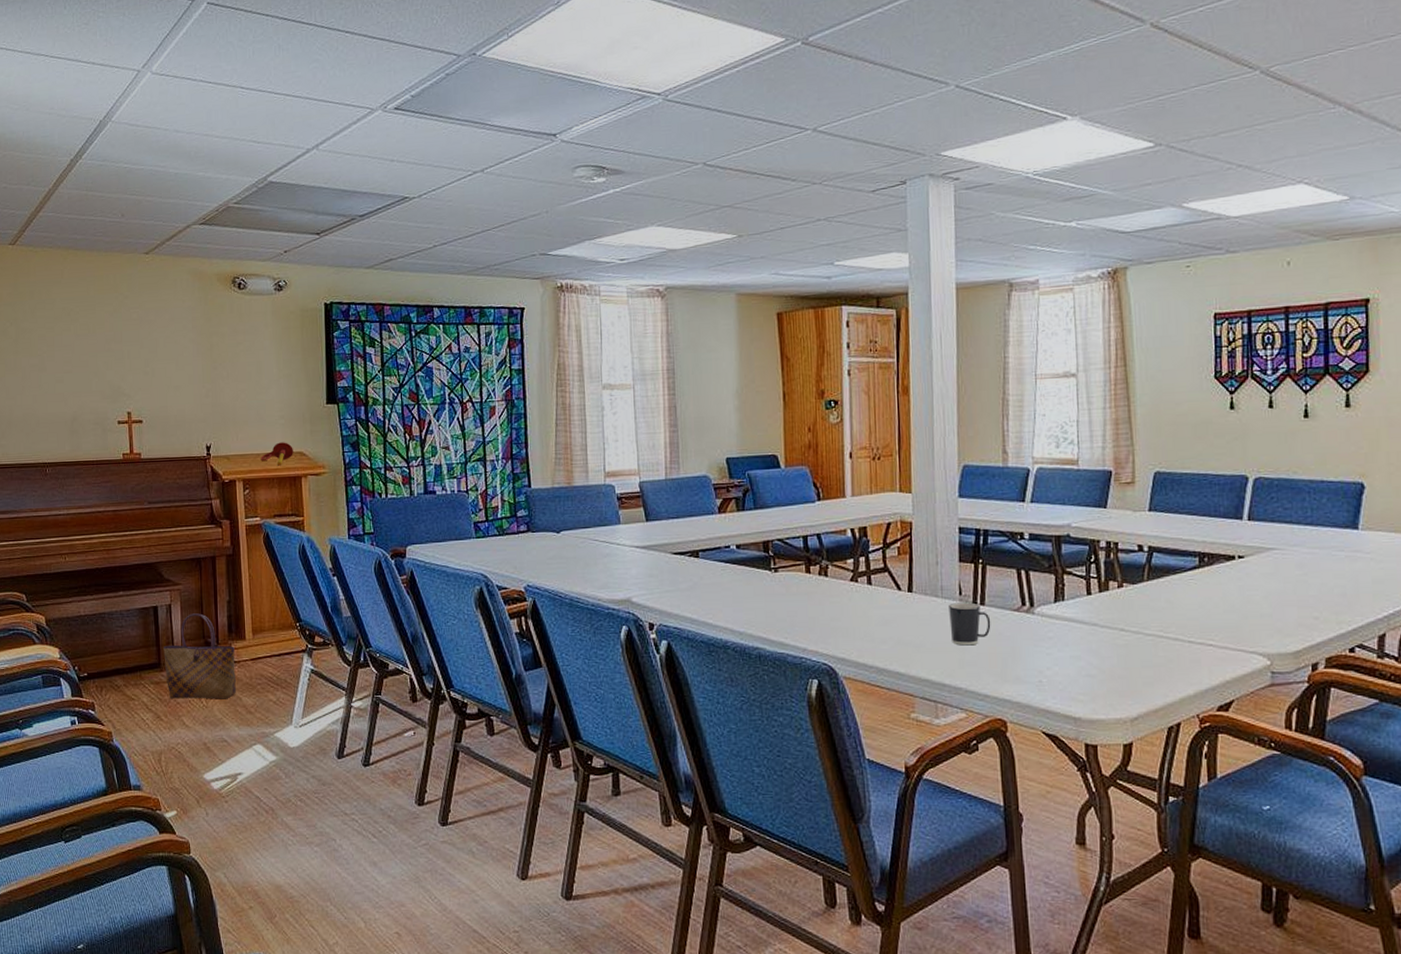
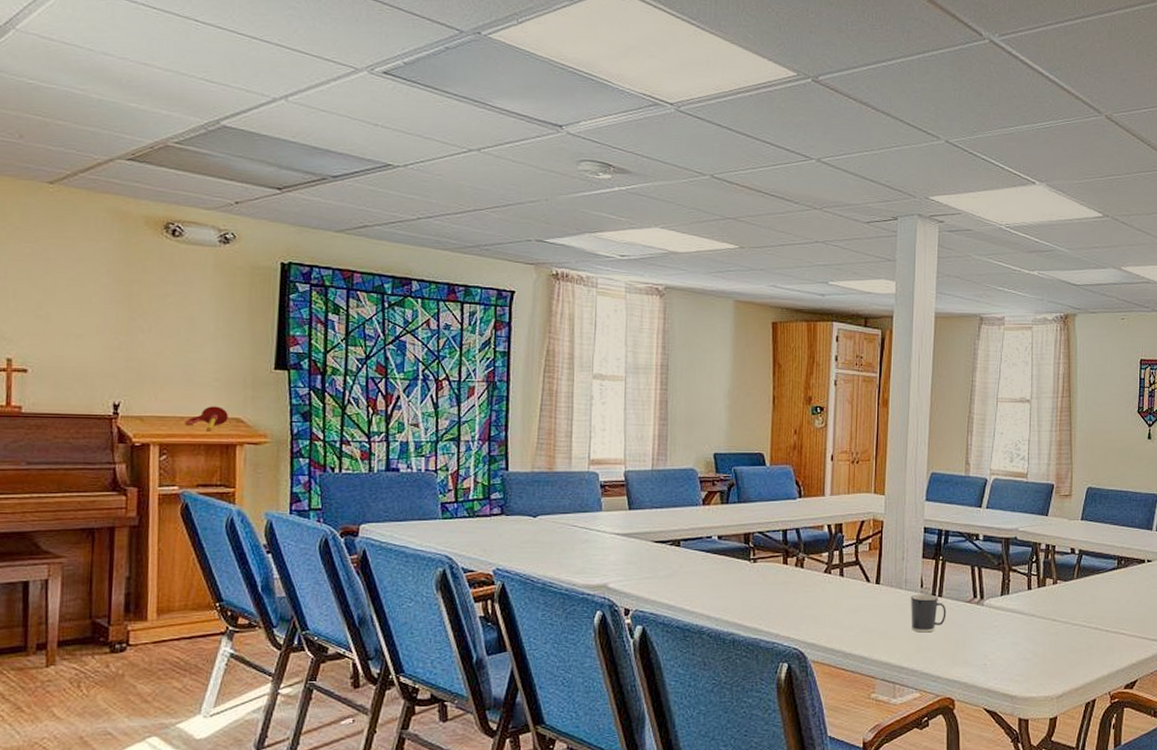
tote bag: present [163,613,237,699] -> none [32,590,132,687]

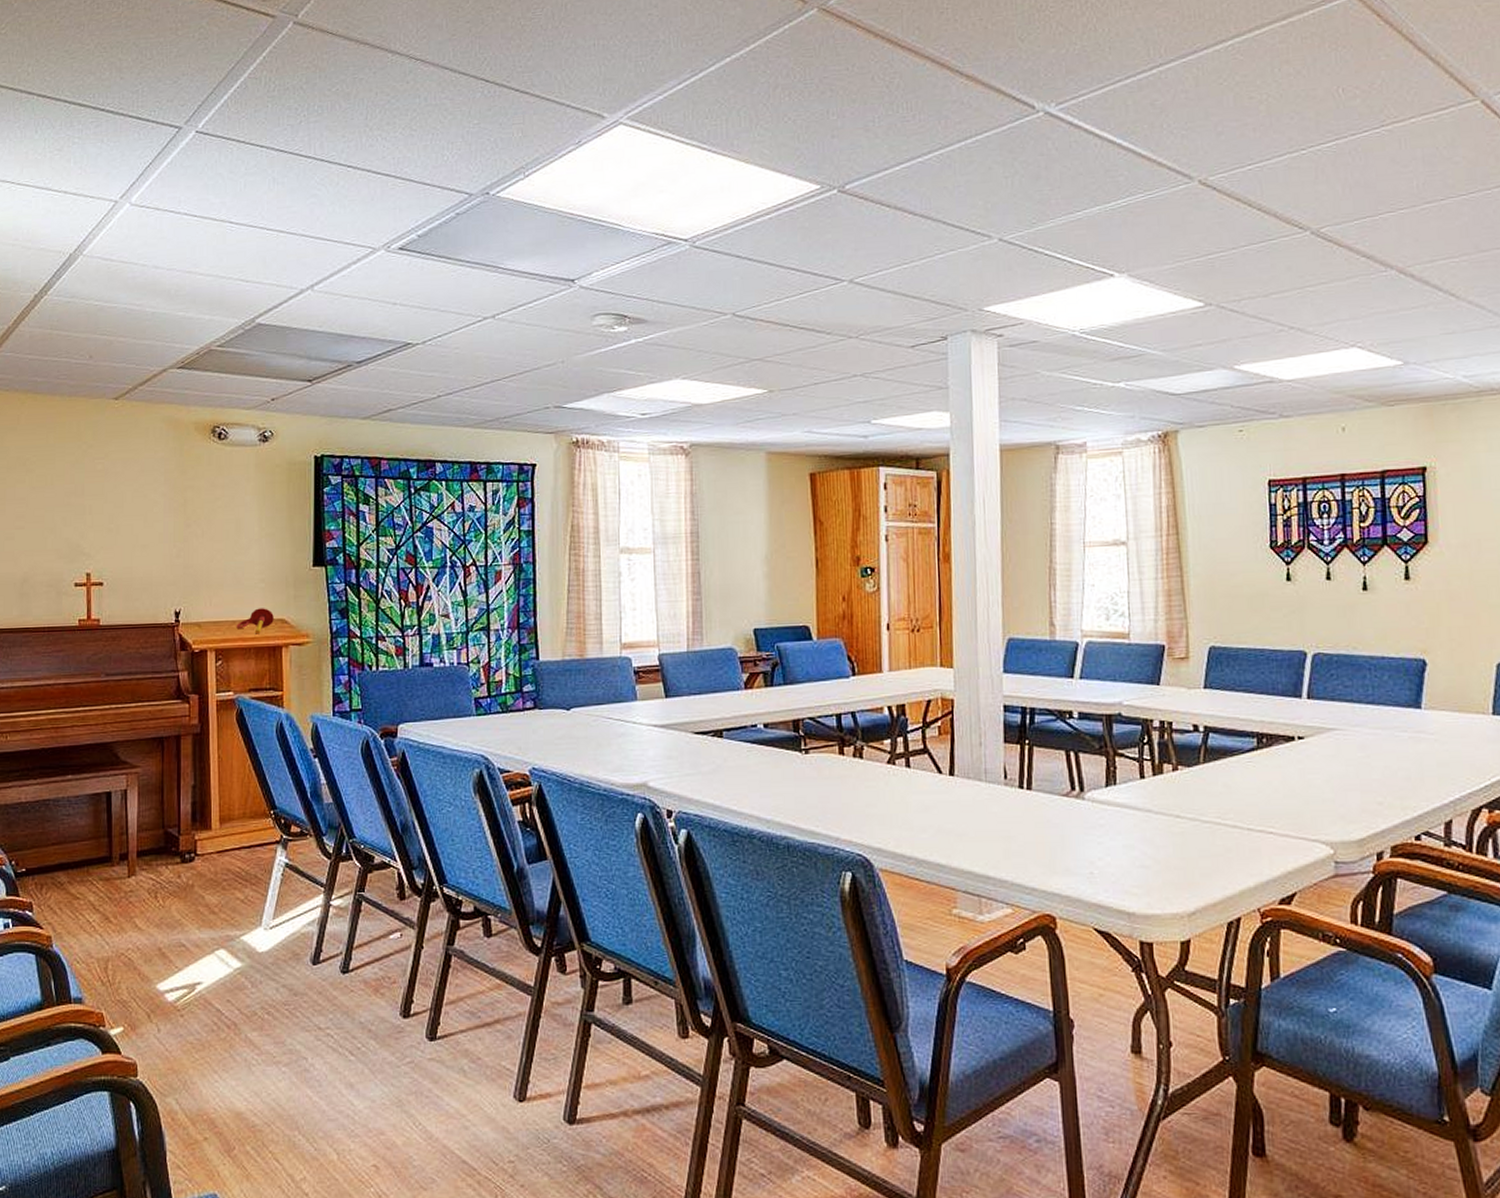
mug: present [910,594,947,633] -> none [992,787,1039,834]

